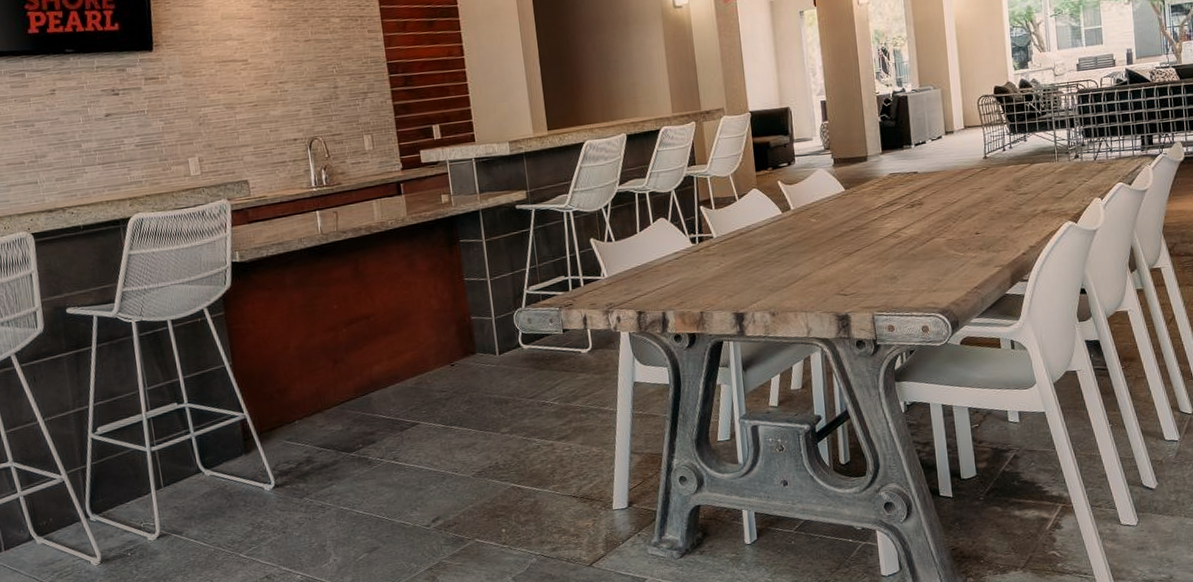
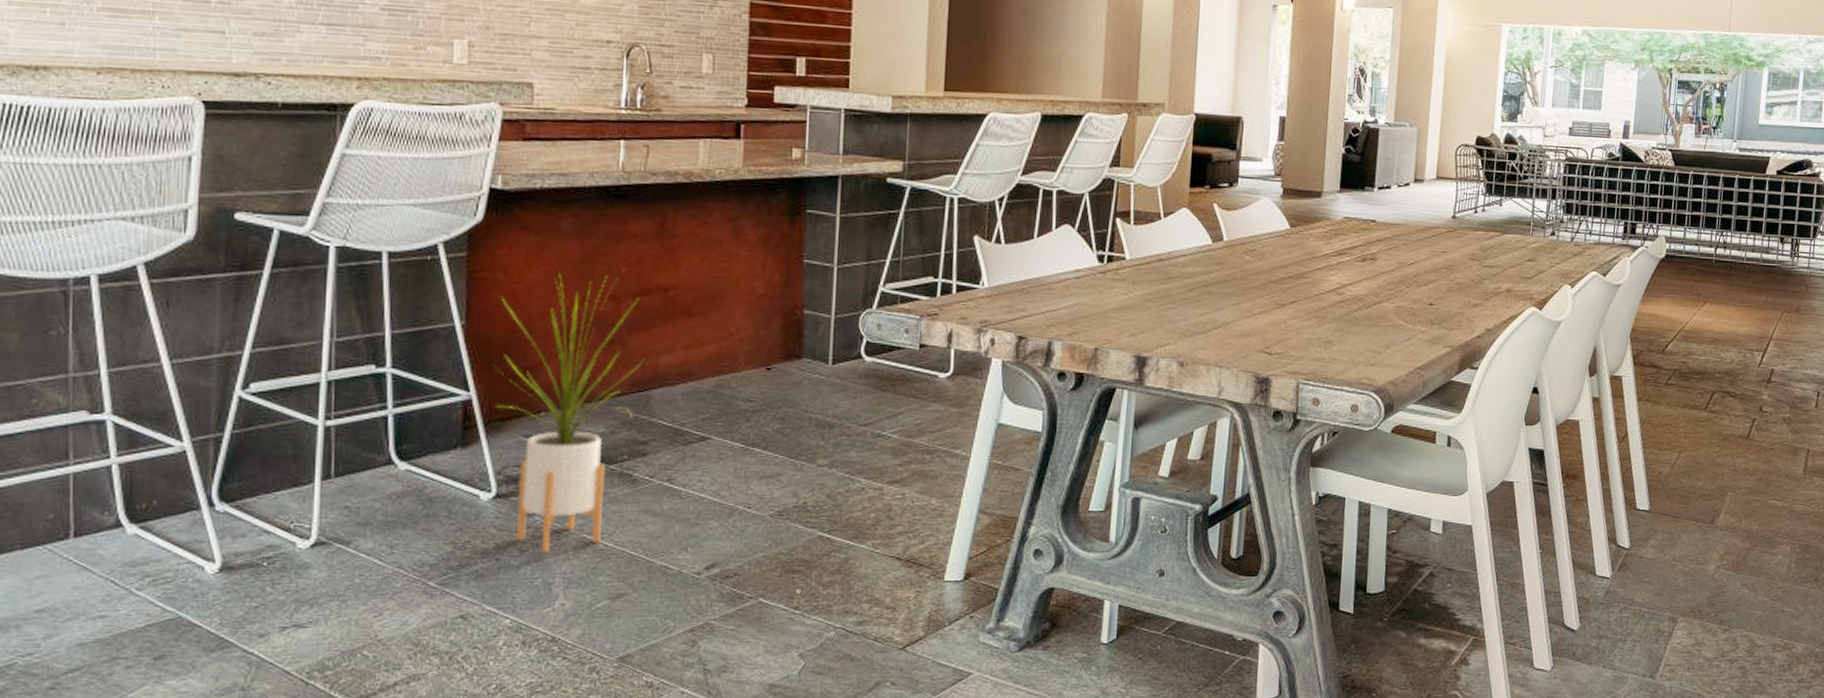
house plant: none [254,313,362,524] -> present [494,274,645,553]

